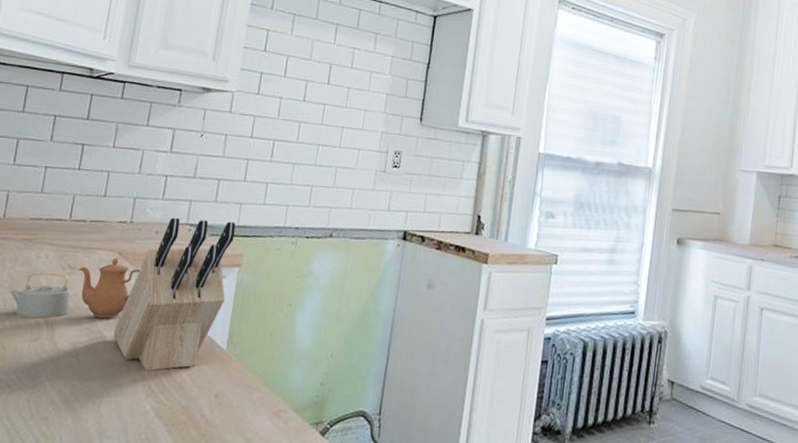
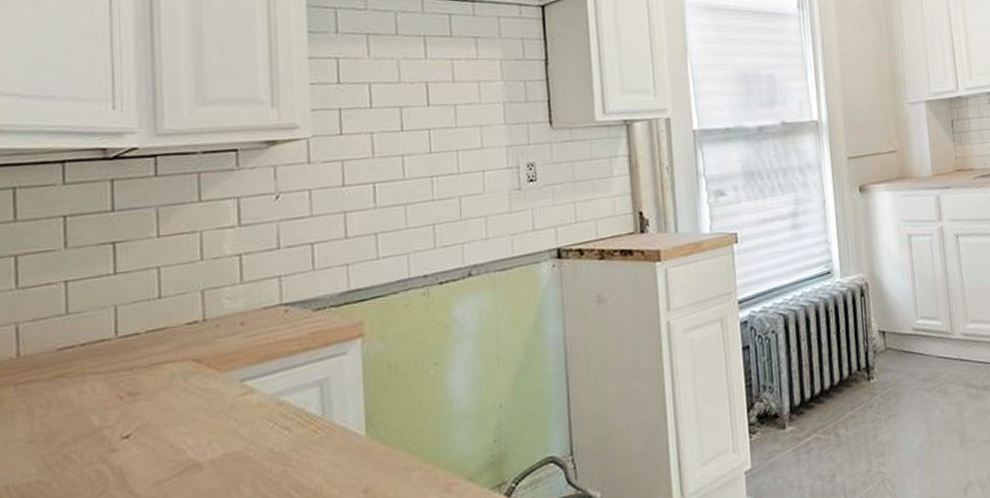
teapot: present [10,257,140,319] -> none [49,366,229,472]
knife block: present [113,217,236,372] -> none [210,288,353,489]

